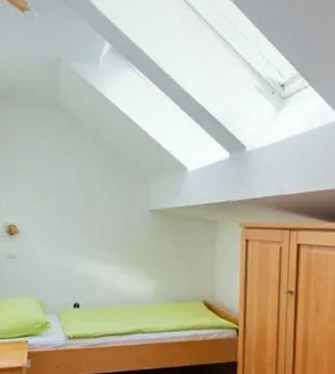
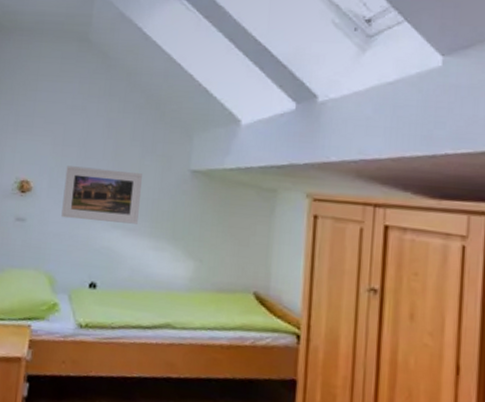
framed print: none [46,211,111,255] -> present [61,166,142,224]

